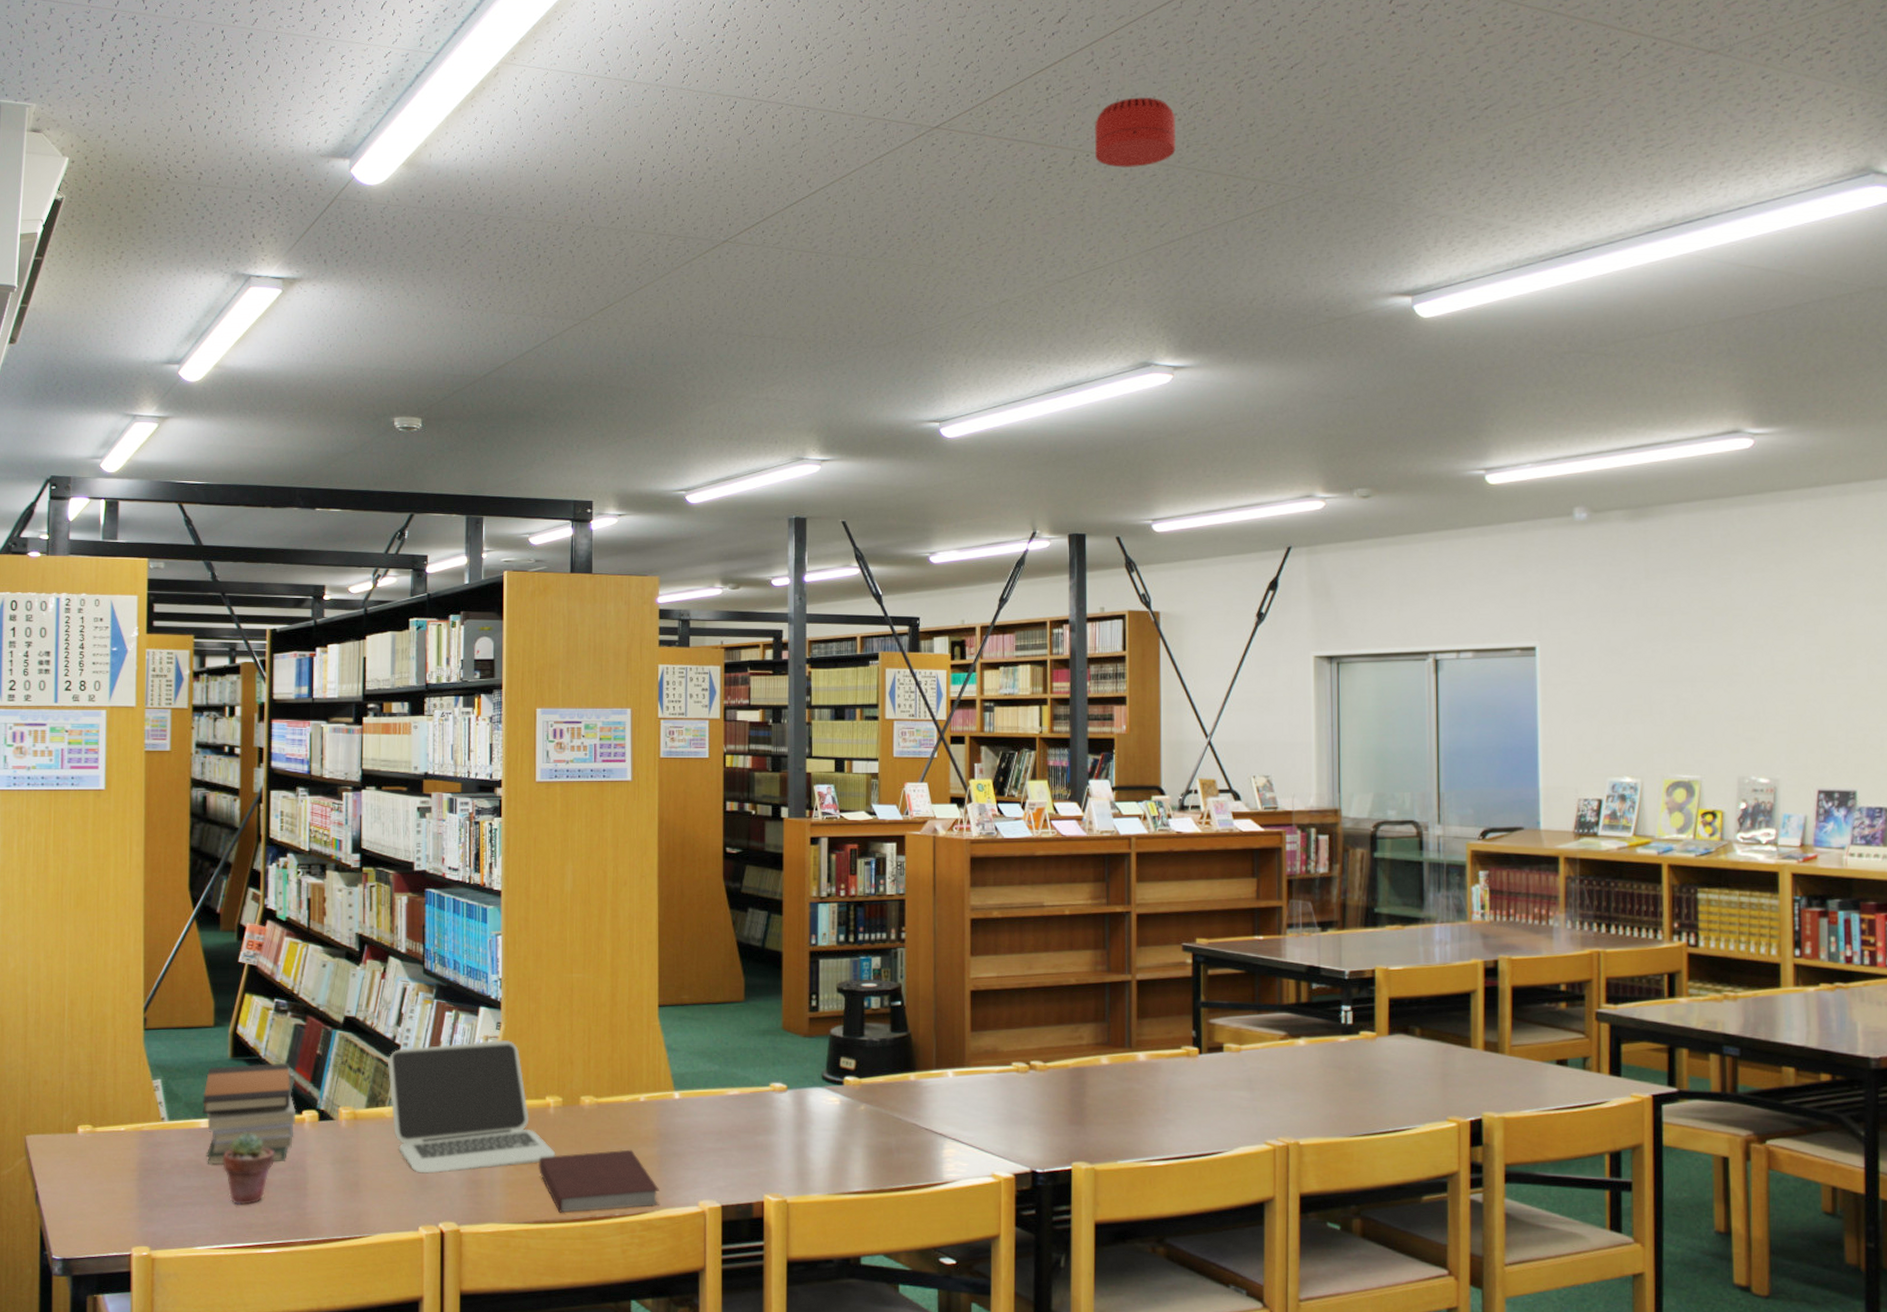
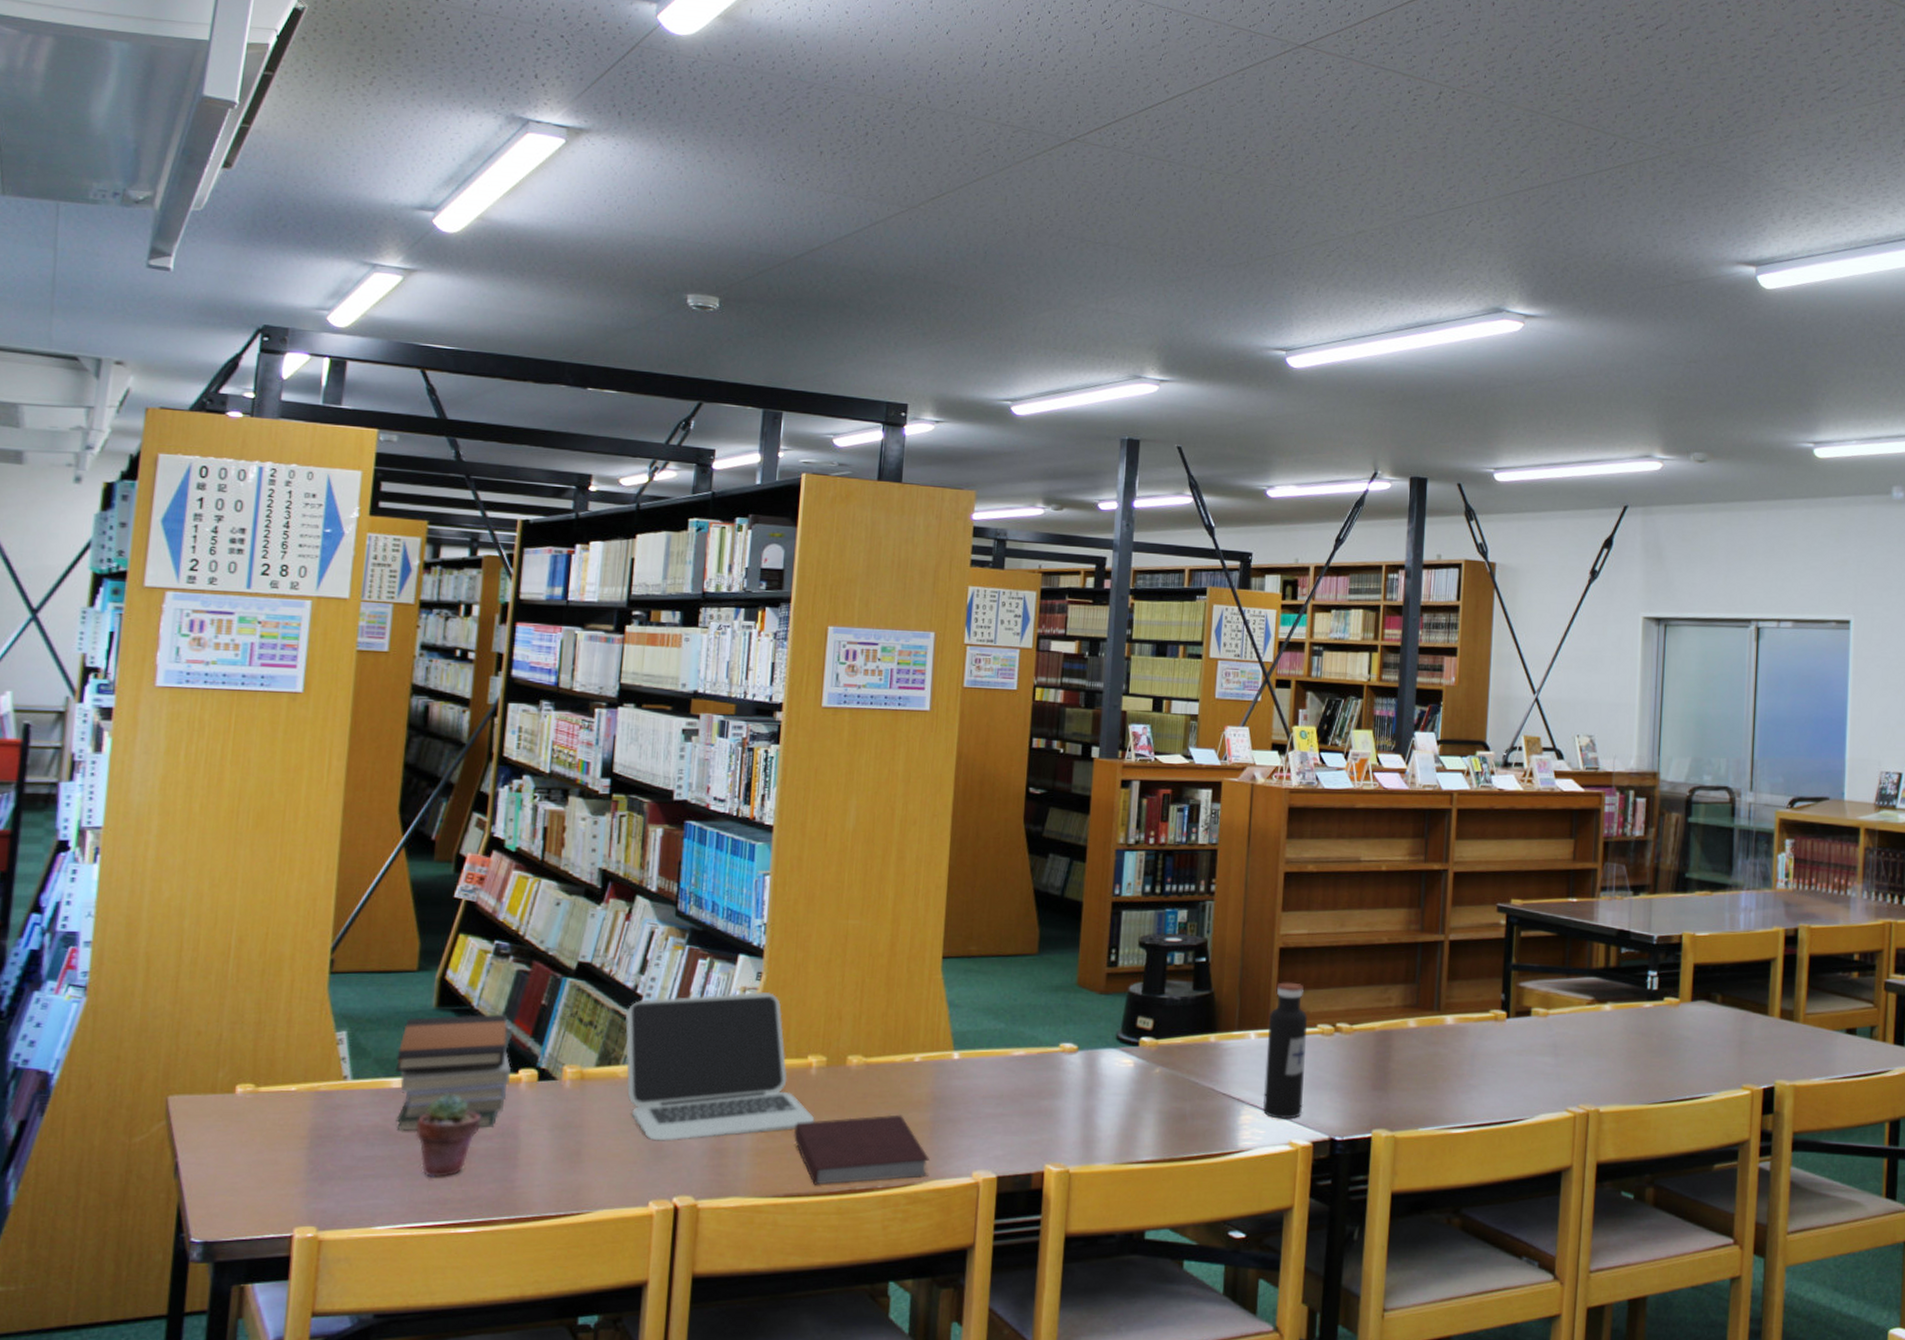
water bottle: none [964,1023,1003,1153] -> present [1262,982,1308,1119]
smoke detector: present [1094,97,1177,168] -> none [1461,39,1542,110]

